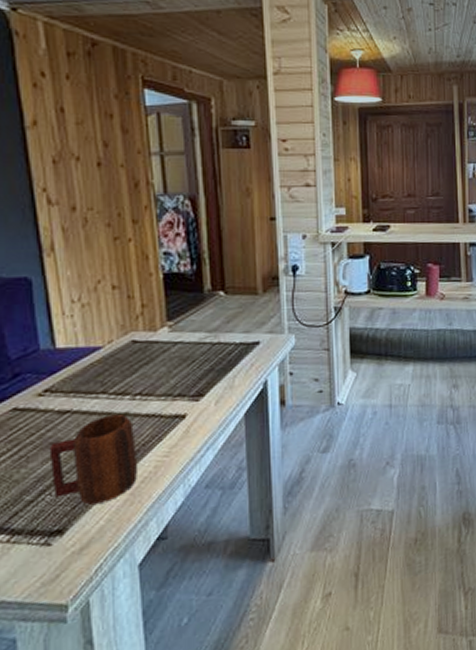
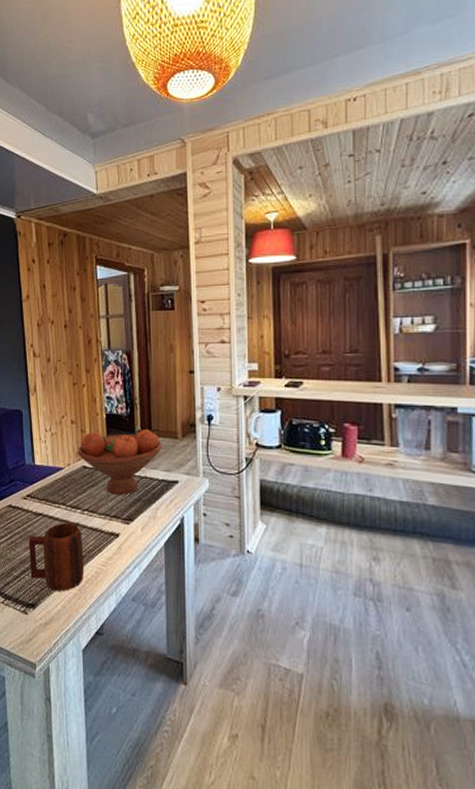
fruit bowl: none [122,286,239,370] -> present [77,428,162,496]

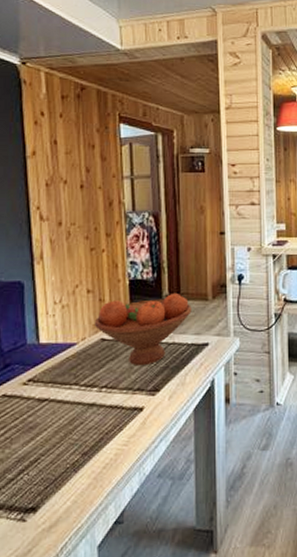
mug: present [28,522,85,592] -> none [29,404,102,486]

